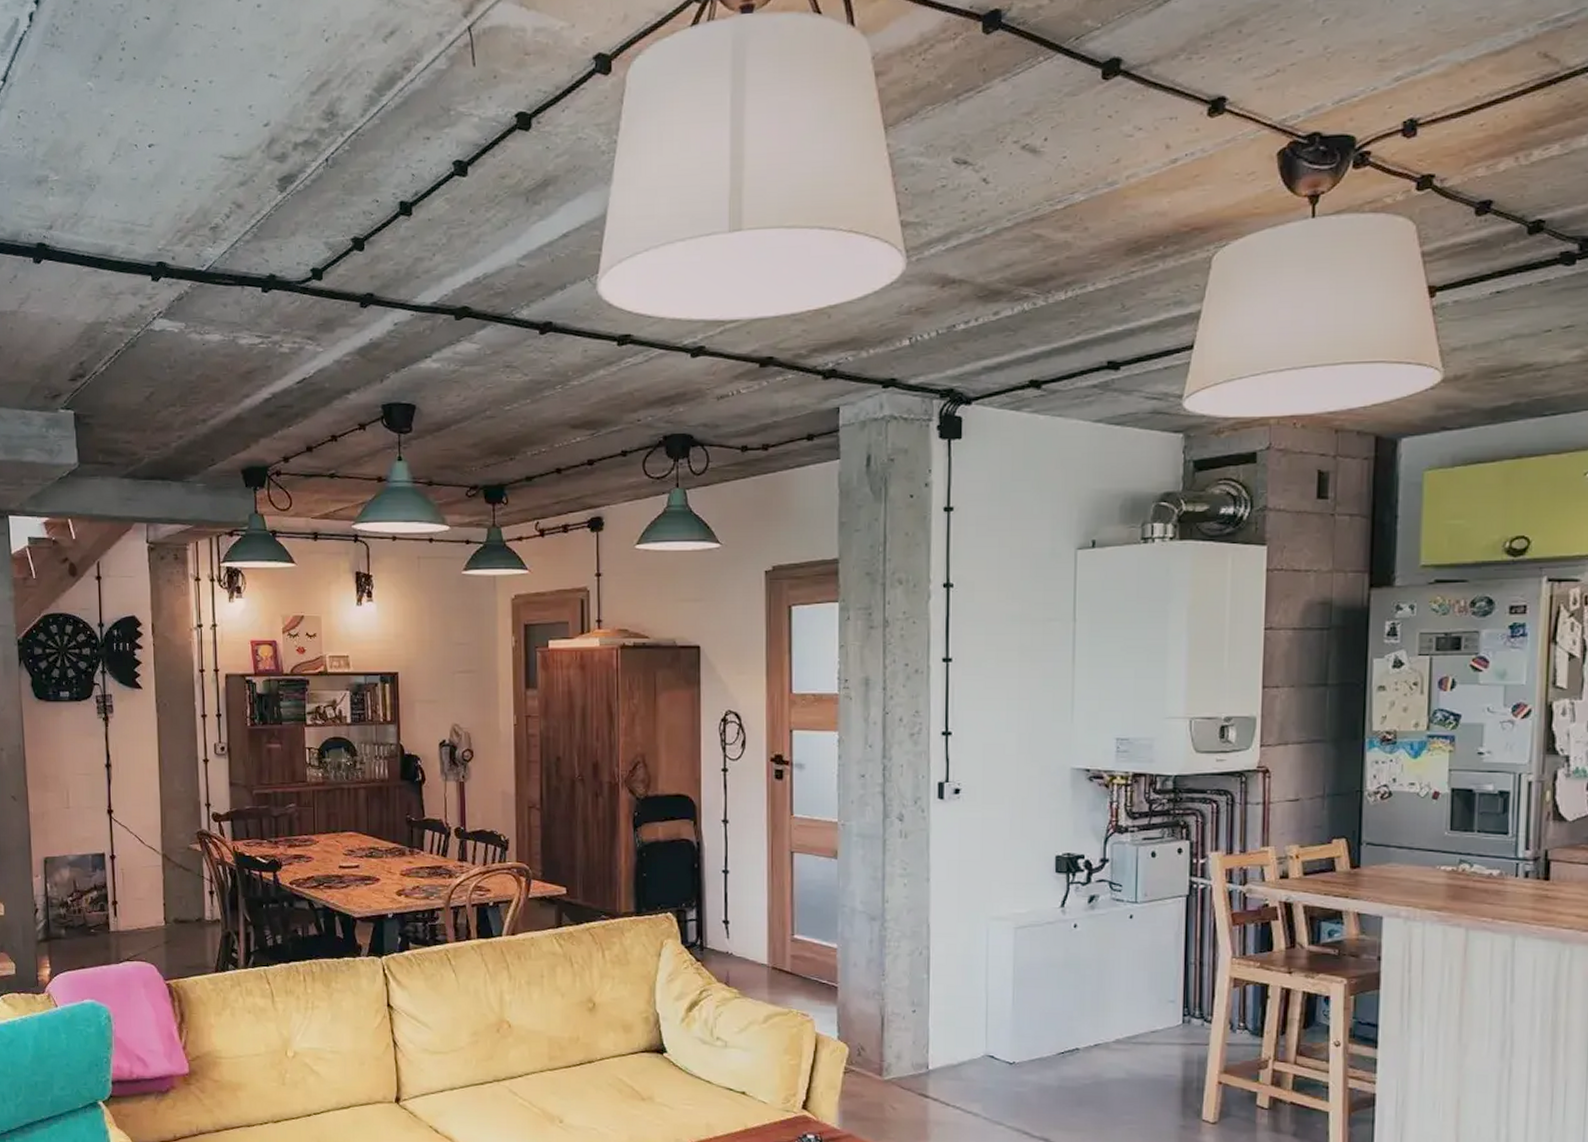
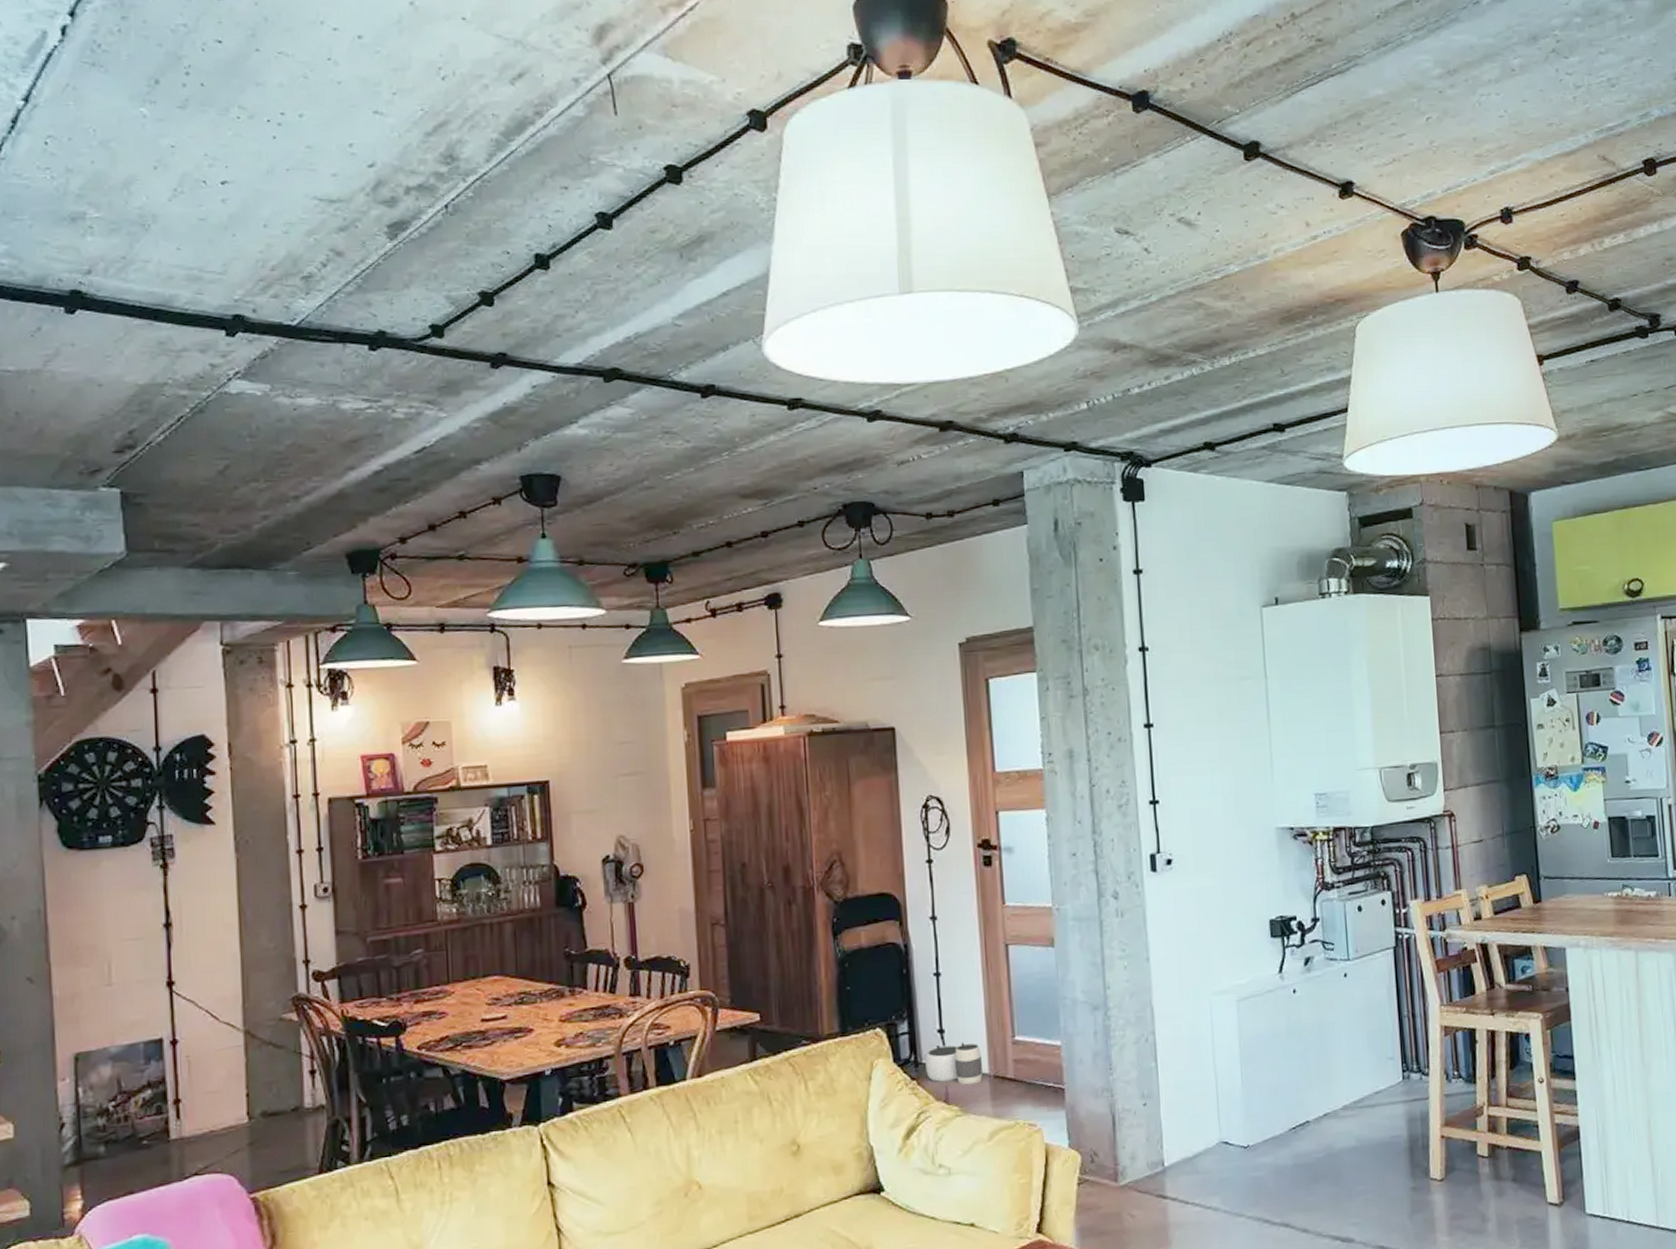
waste basket: none [710,934,763,972] -> present [925,1042,983,1085]

